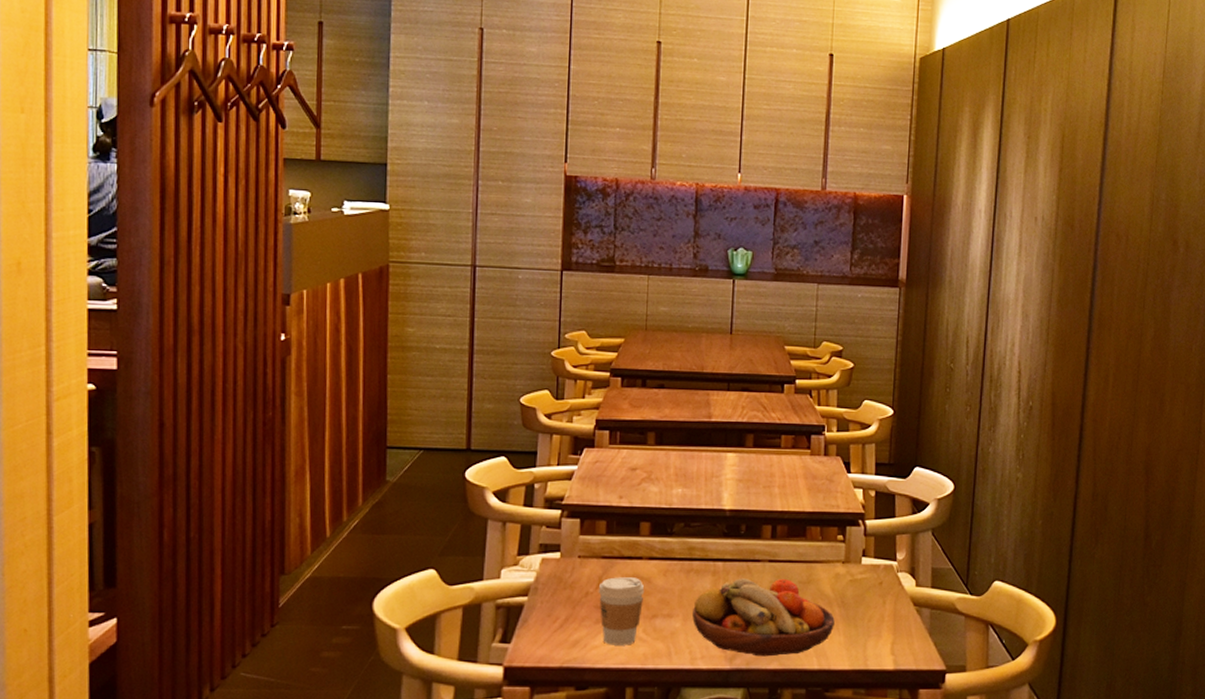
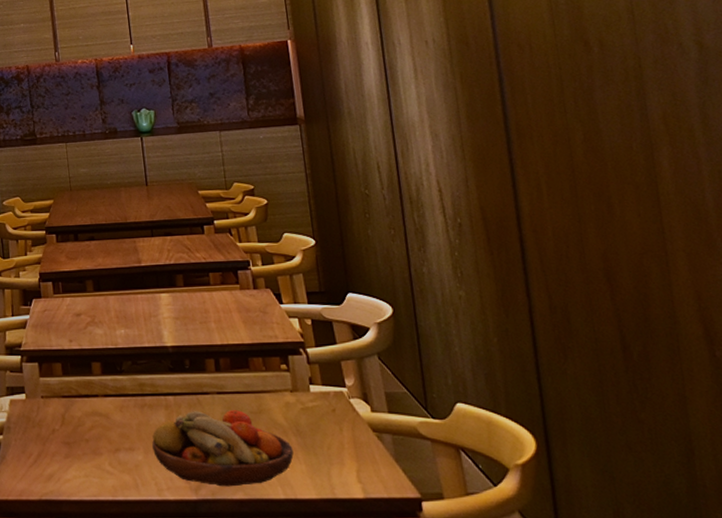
coffee cup: present [598,577,645,645] -> none [62,414,106,478]

